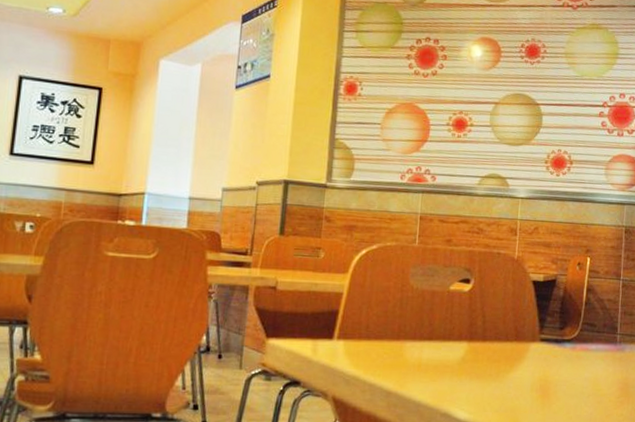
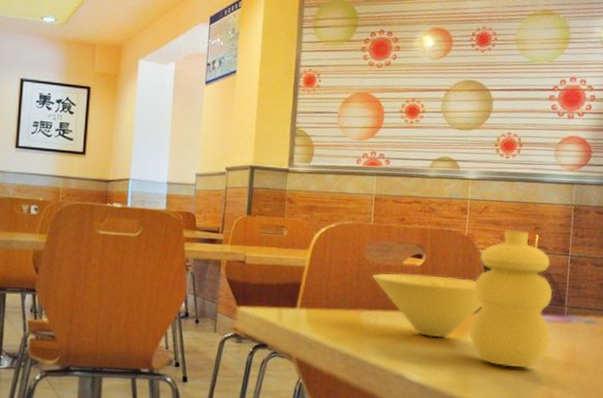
condiment set: none [416,252,605,402] -> present [372,230,553,368]

